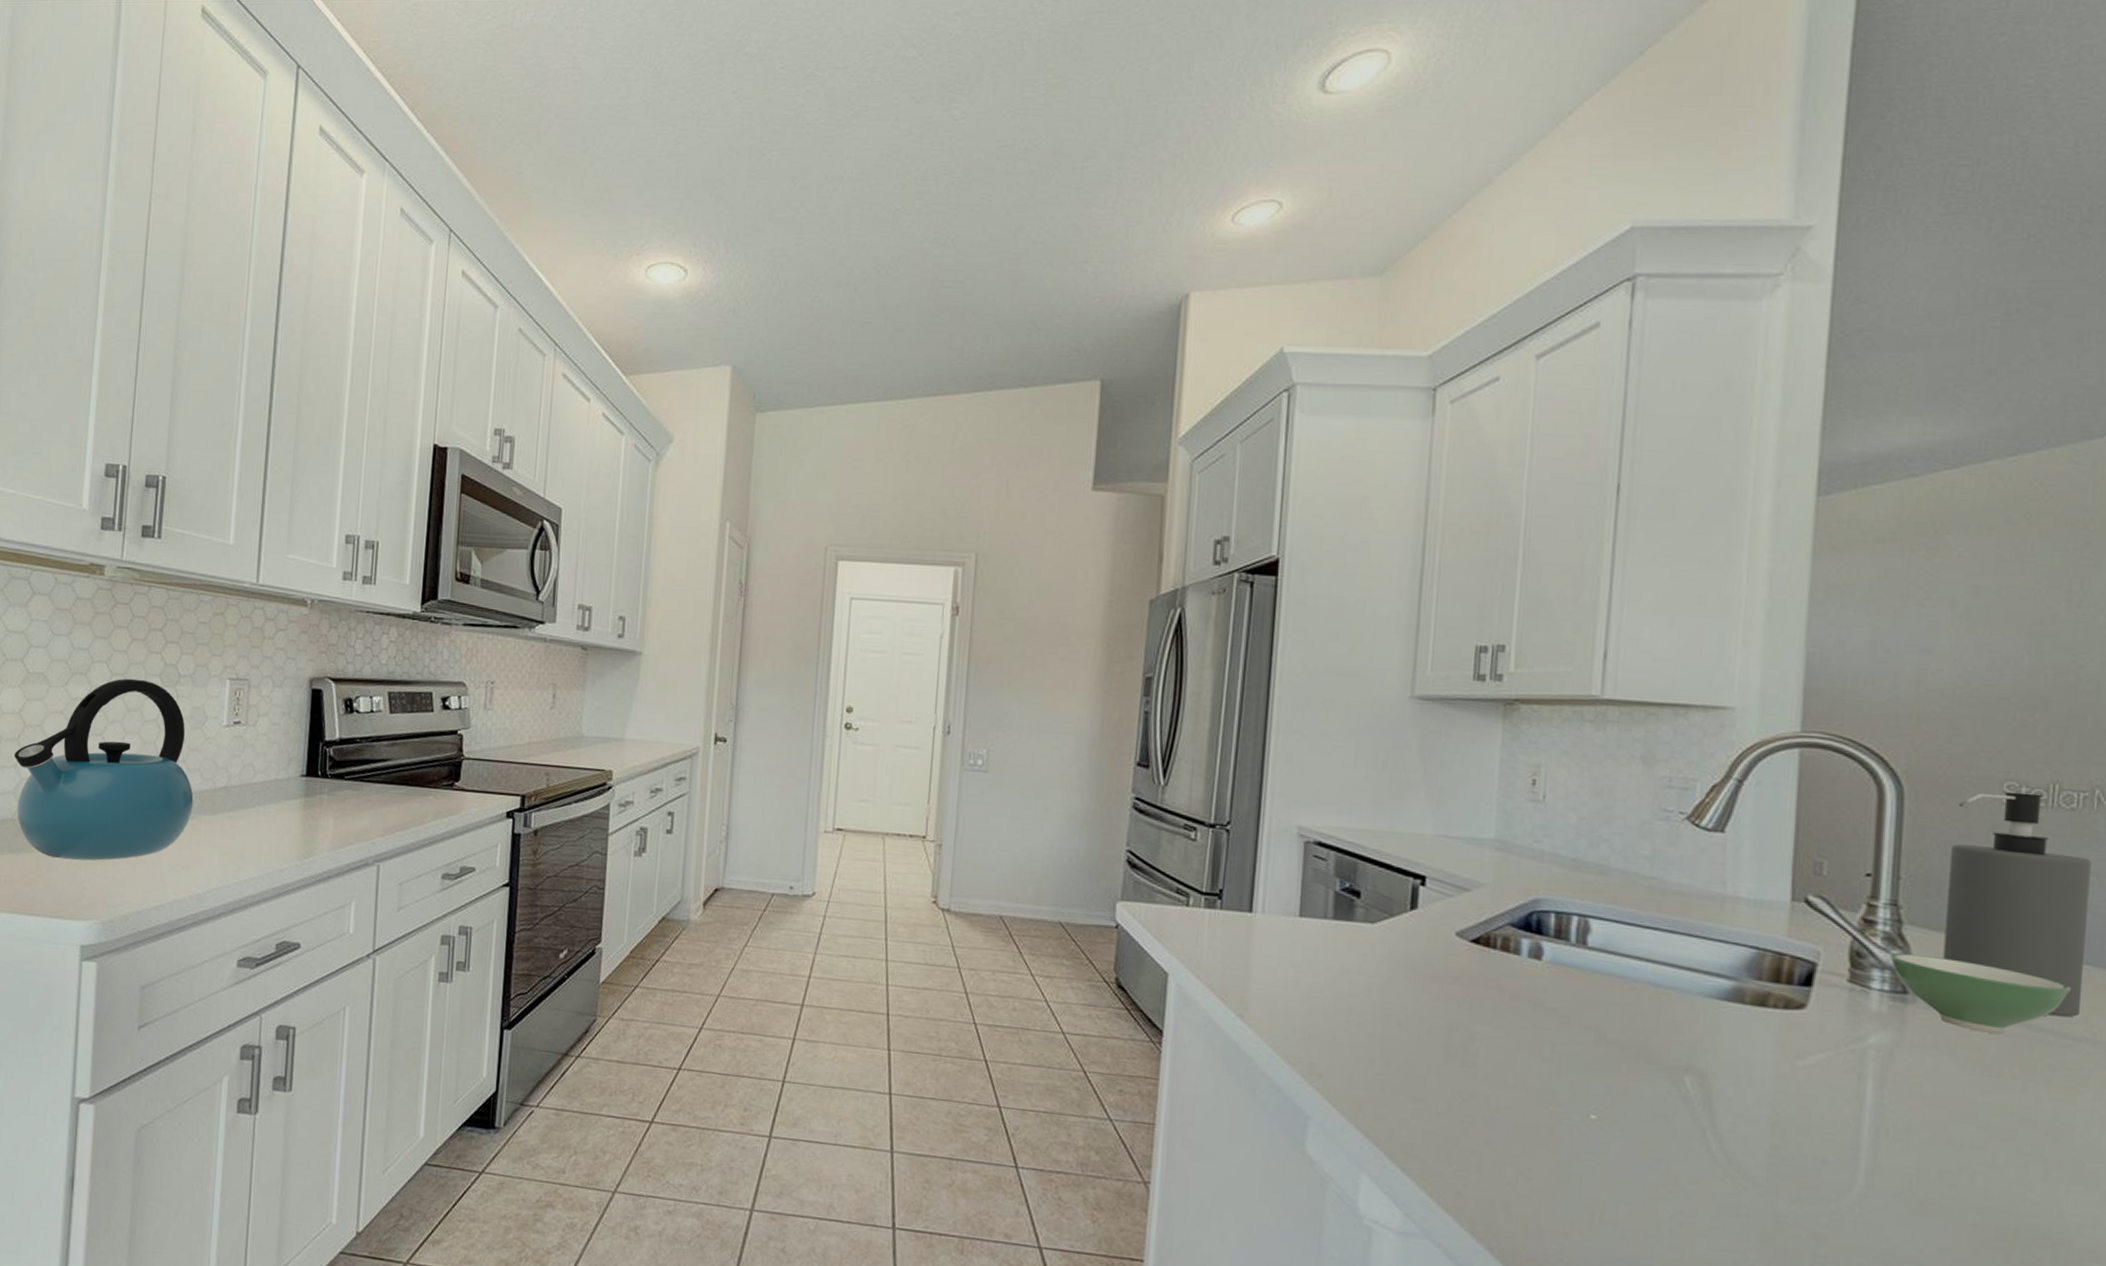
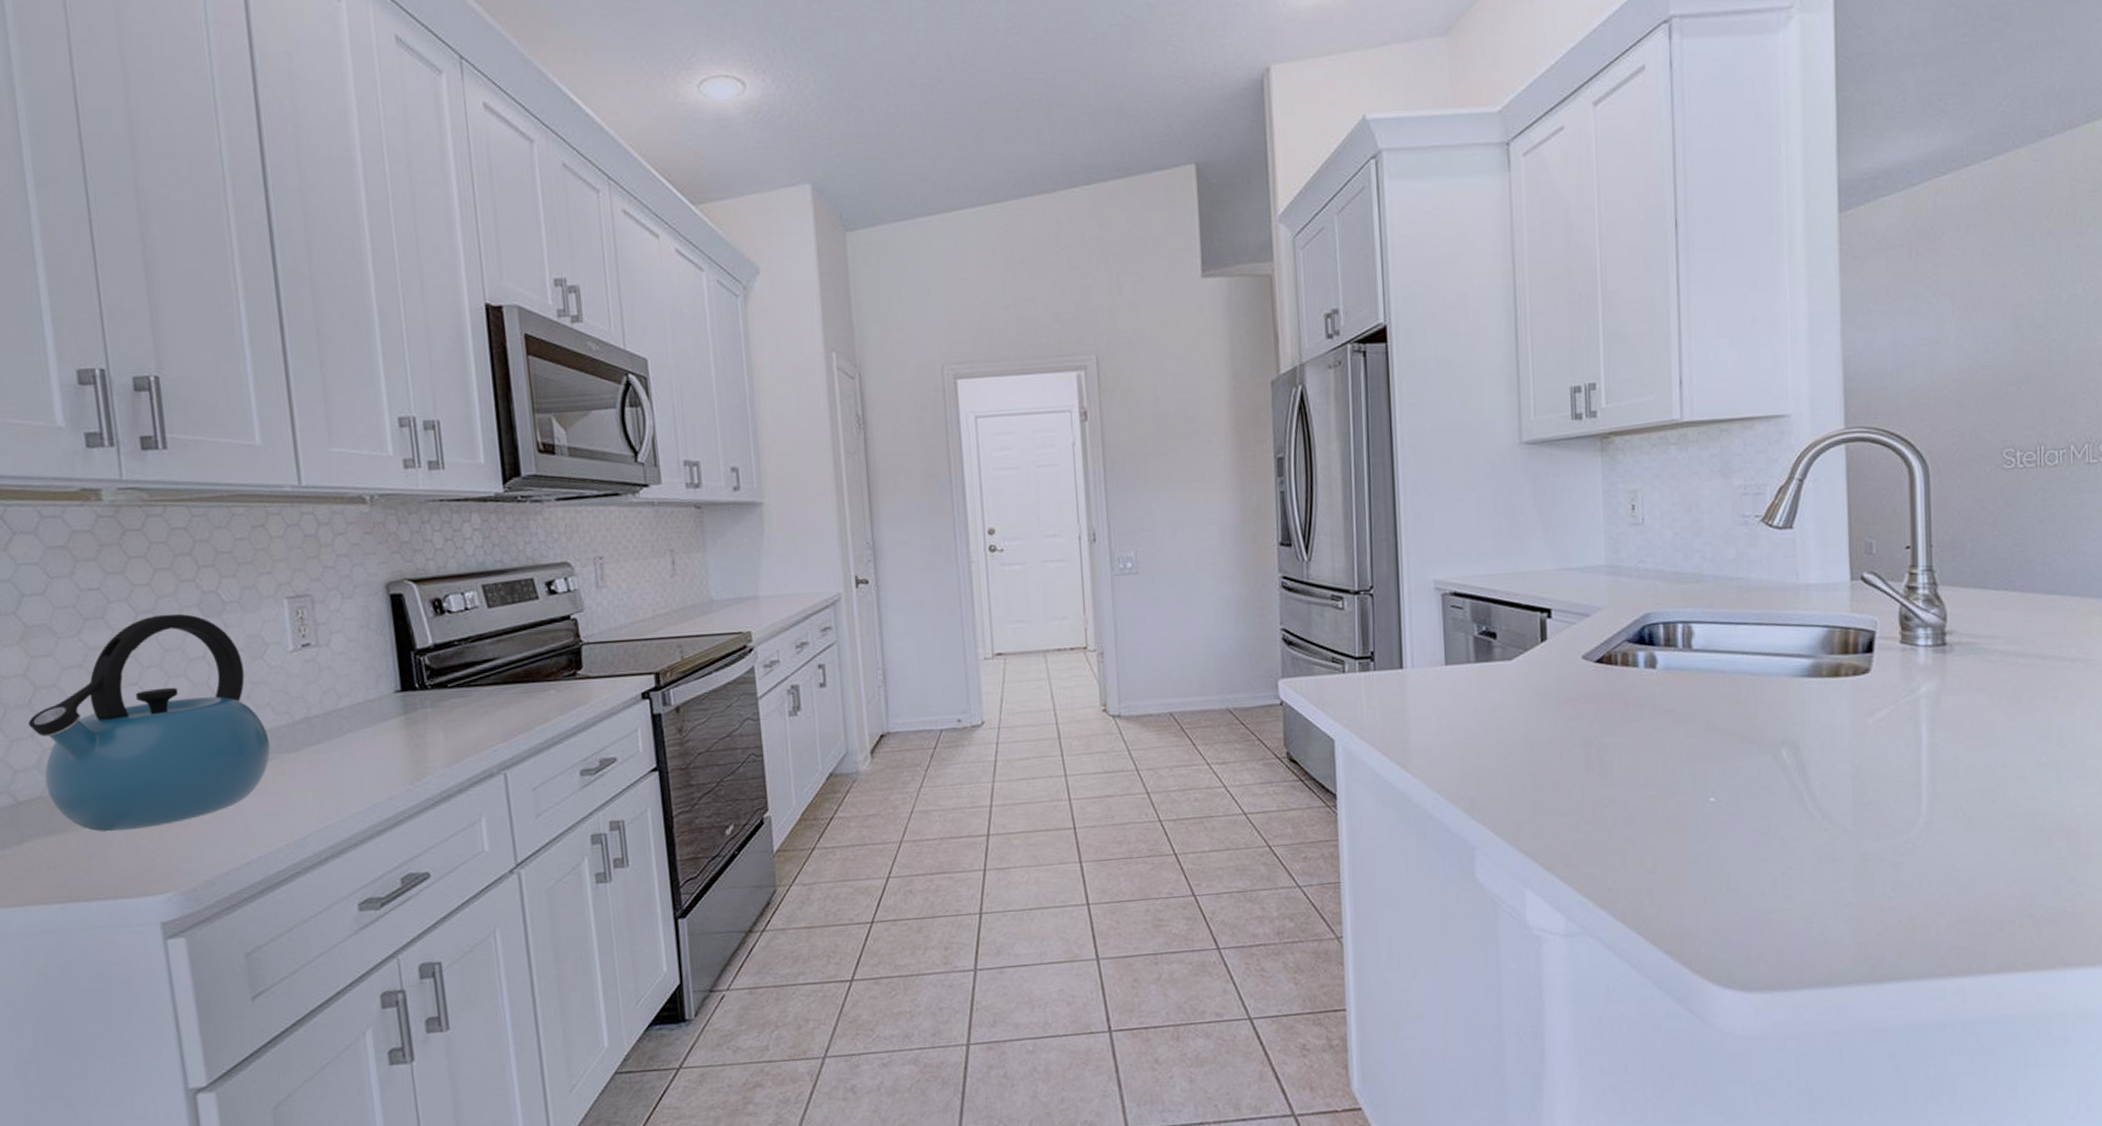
bowl: present [1889,953,2072,1034] -> none [1930,609,2066,668]
soap dispenser: present [1943,791,2092,1018] -> none [1969,456,2074,644]

